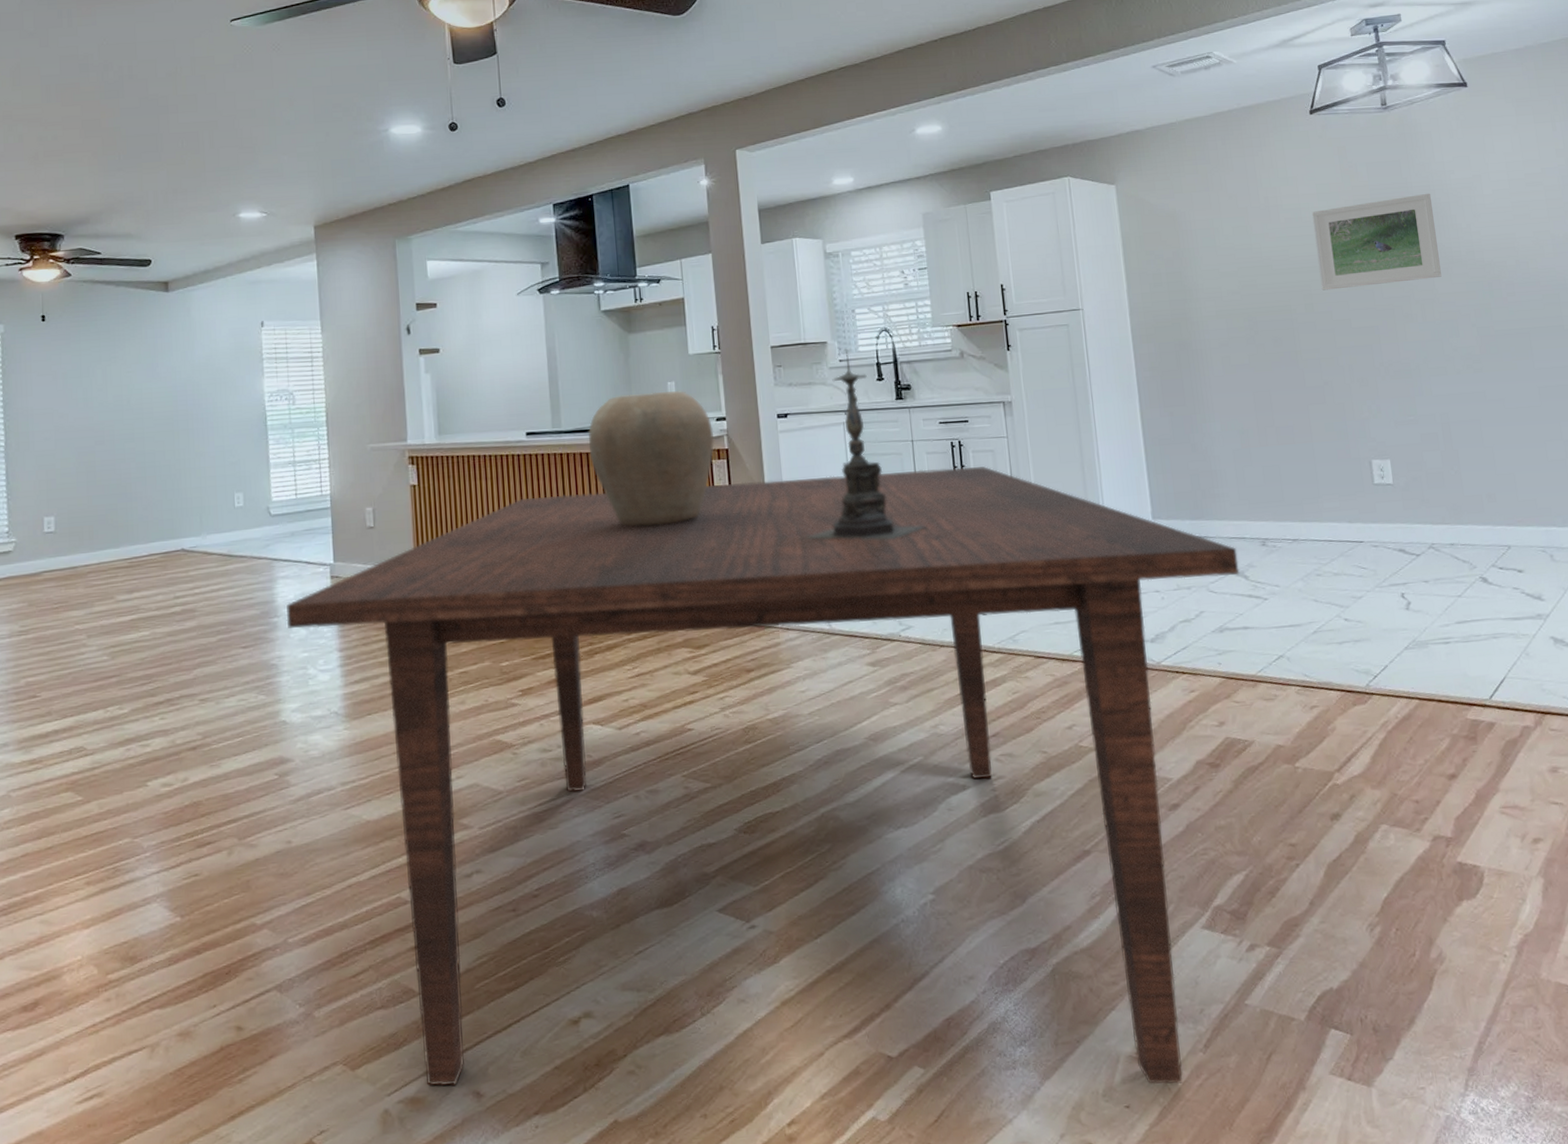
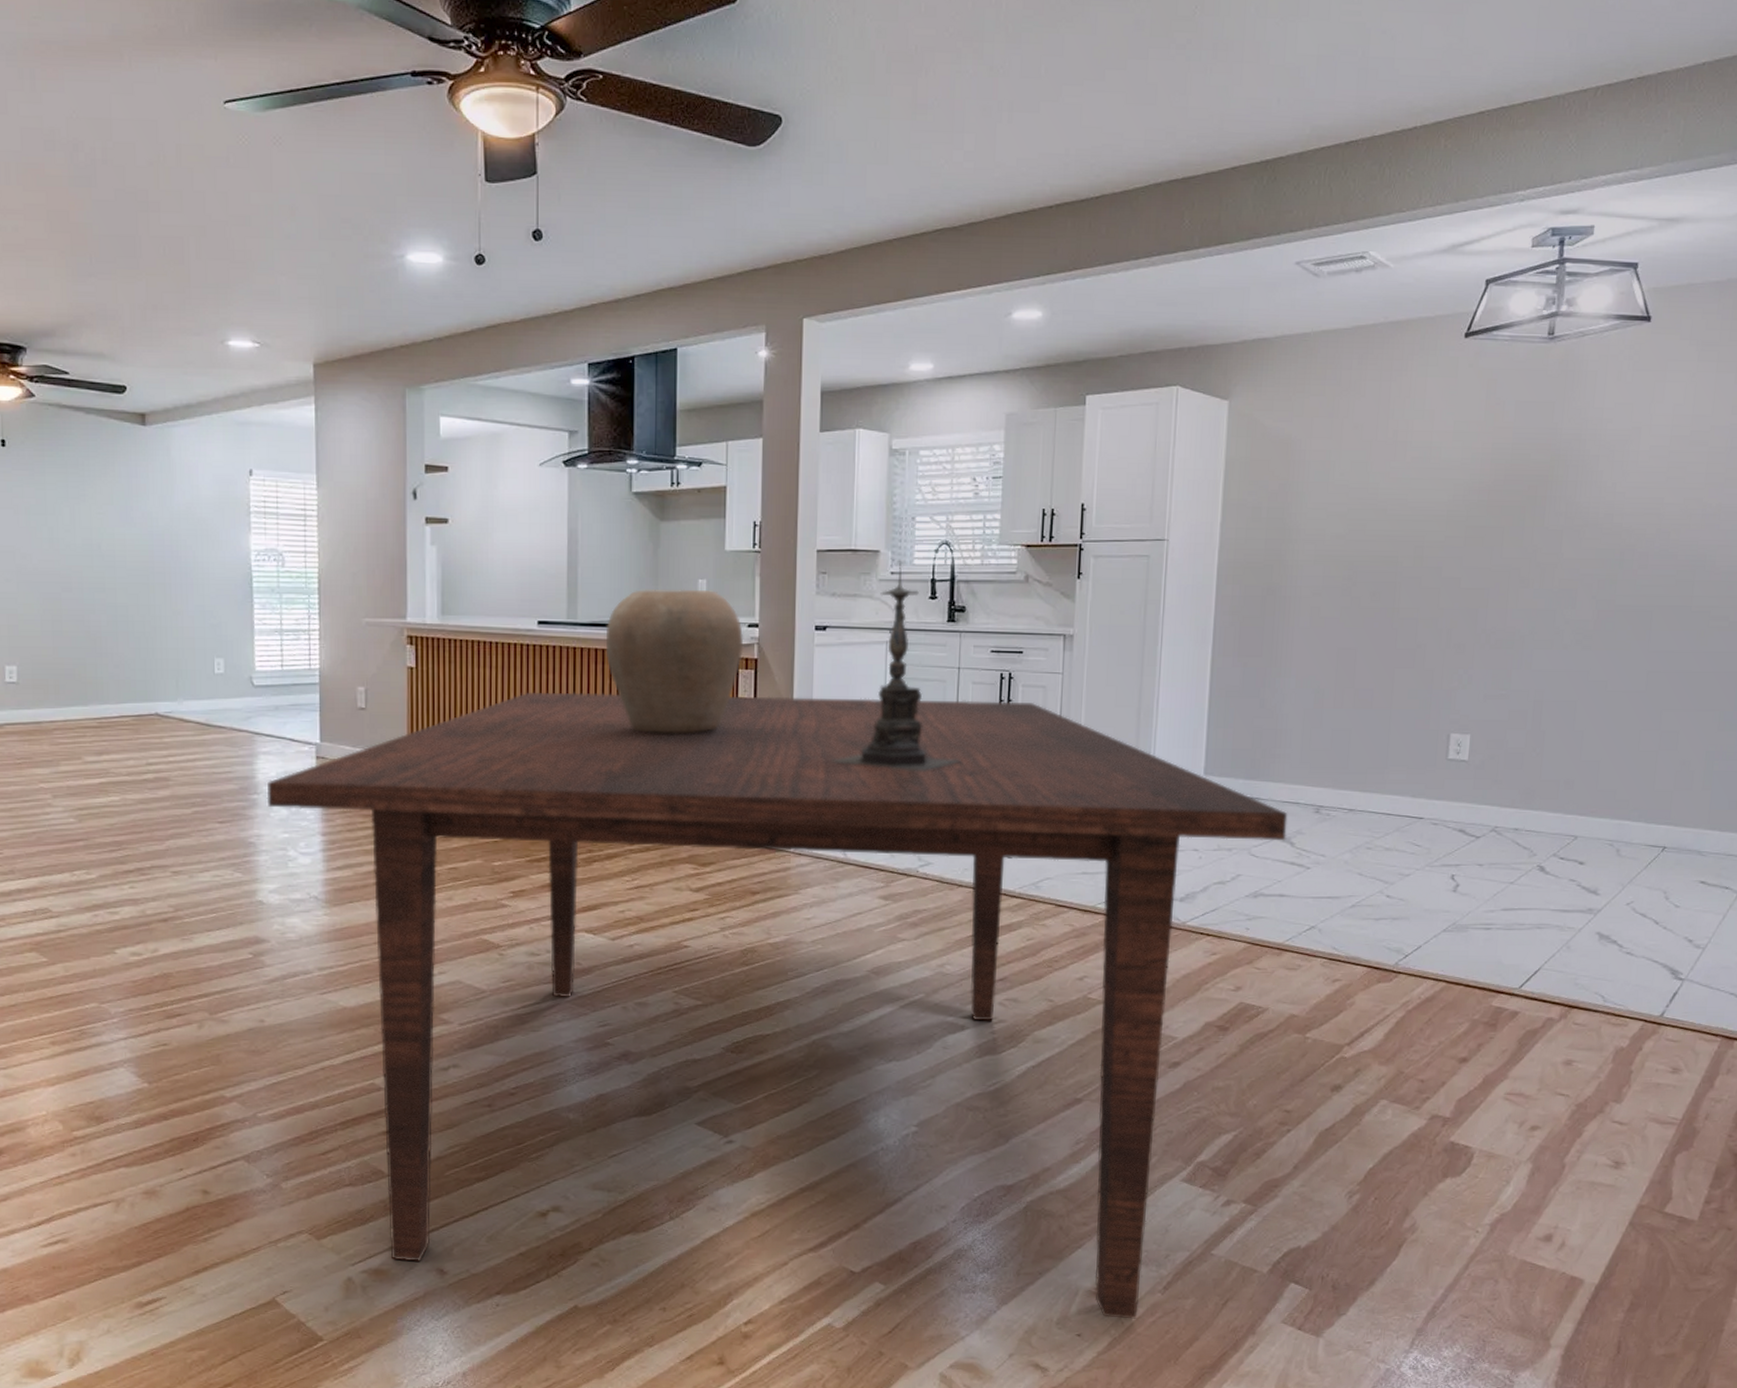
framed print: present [1311,193,1442,291] -> none [1436,442,1581,544]

